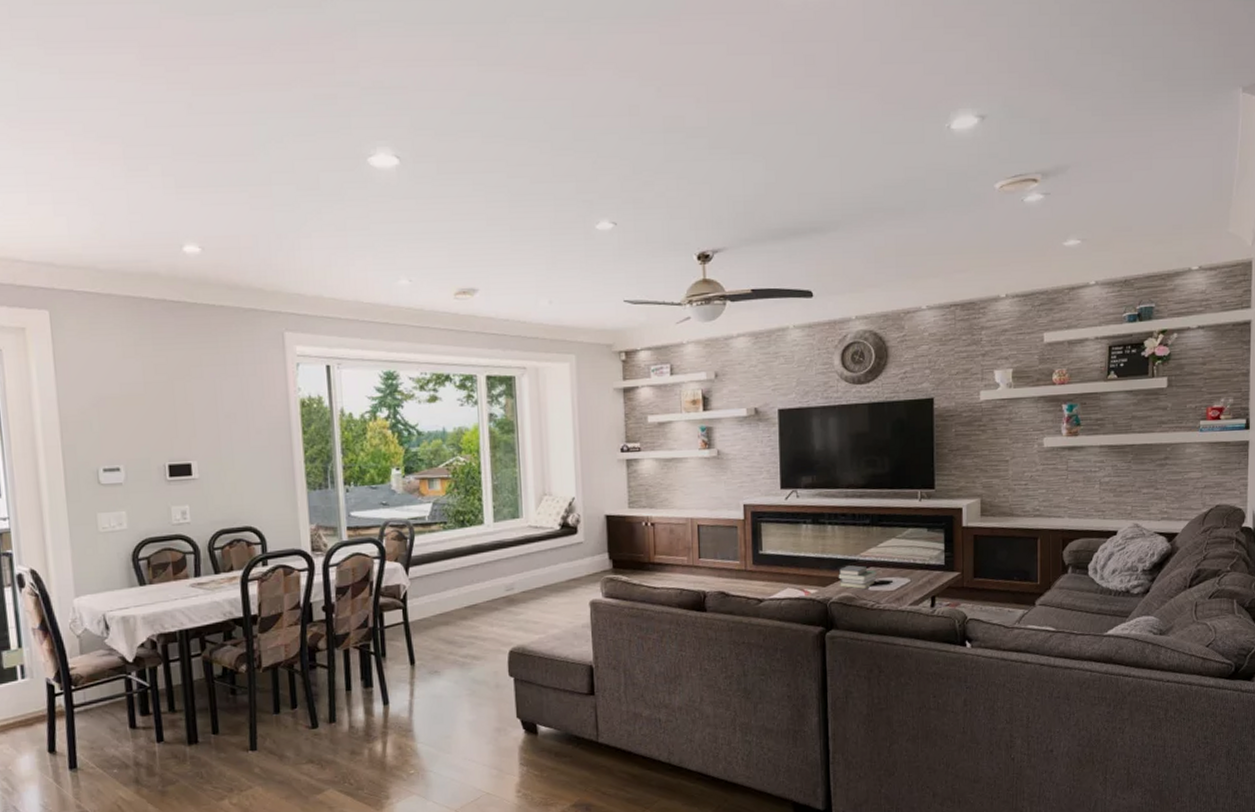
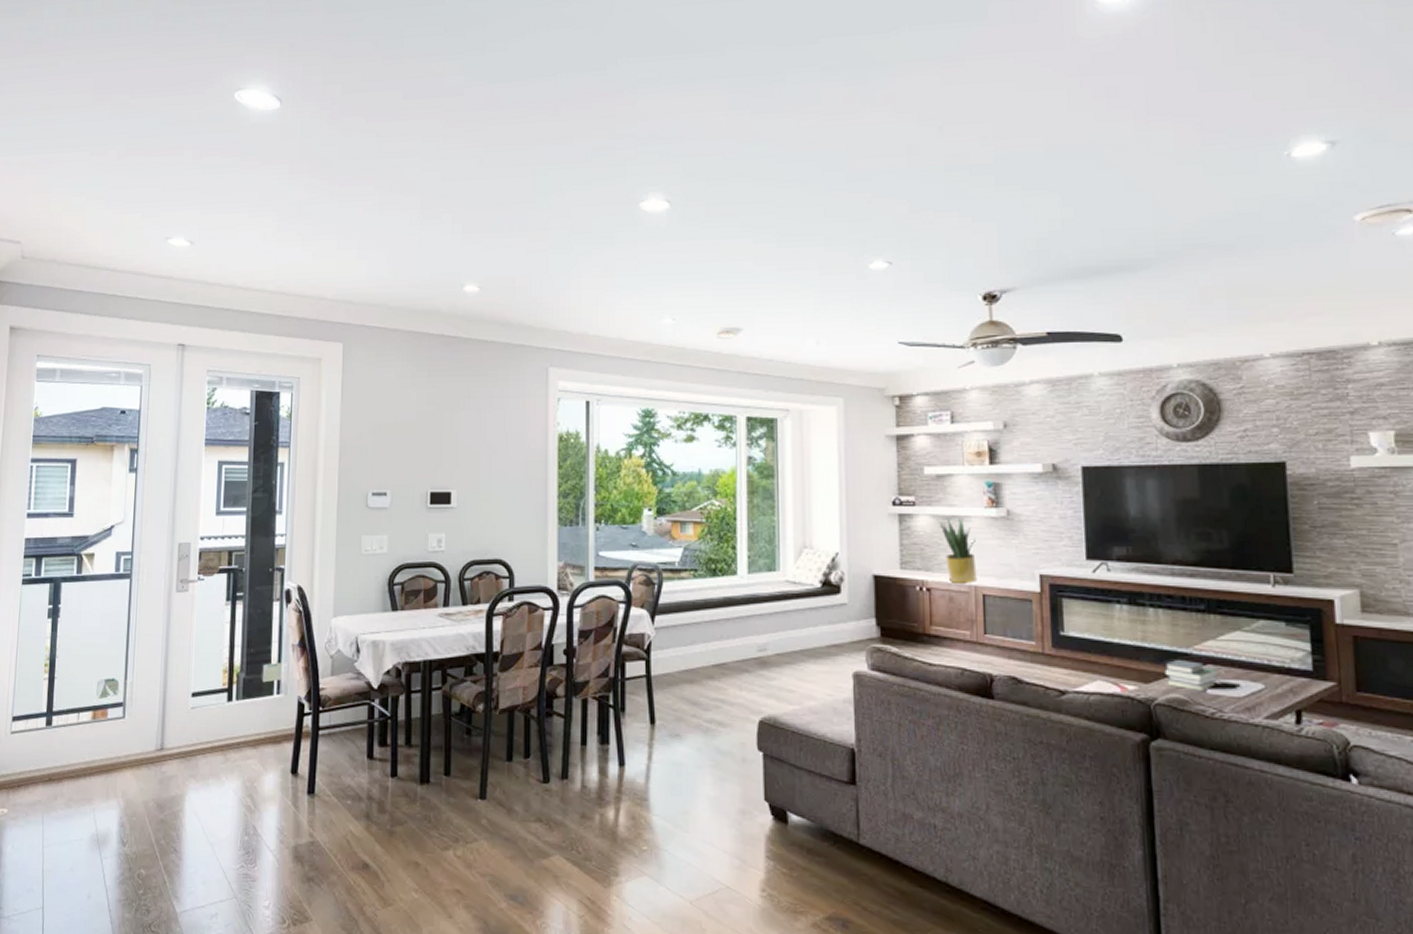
planter: none [661,459,693,517] -> present [939,517,977,583]

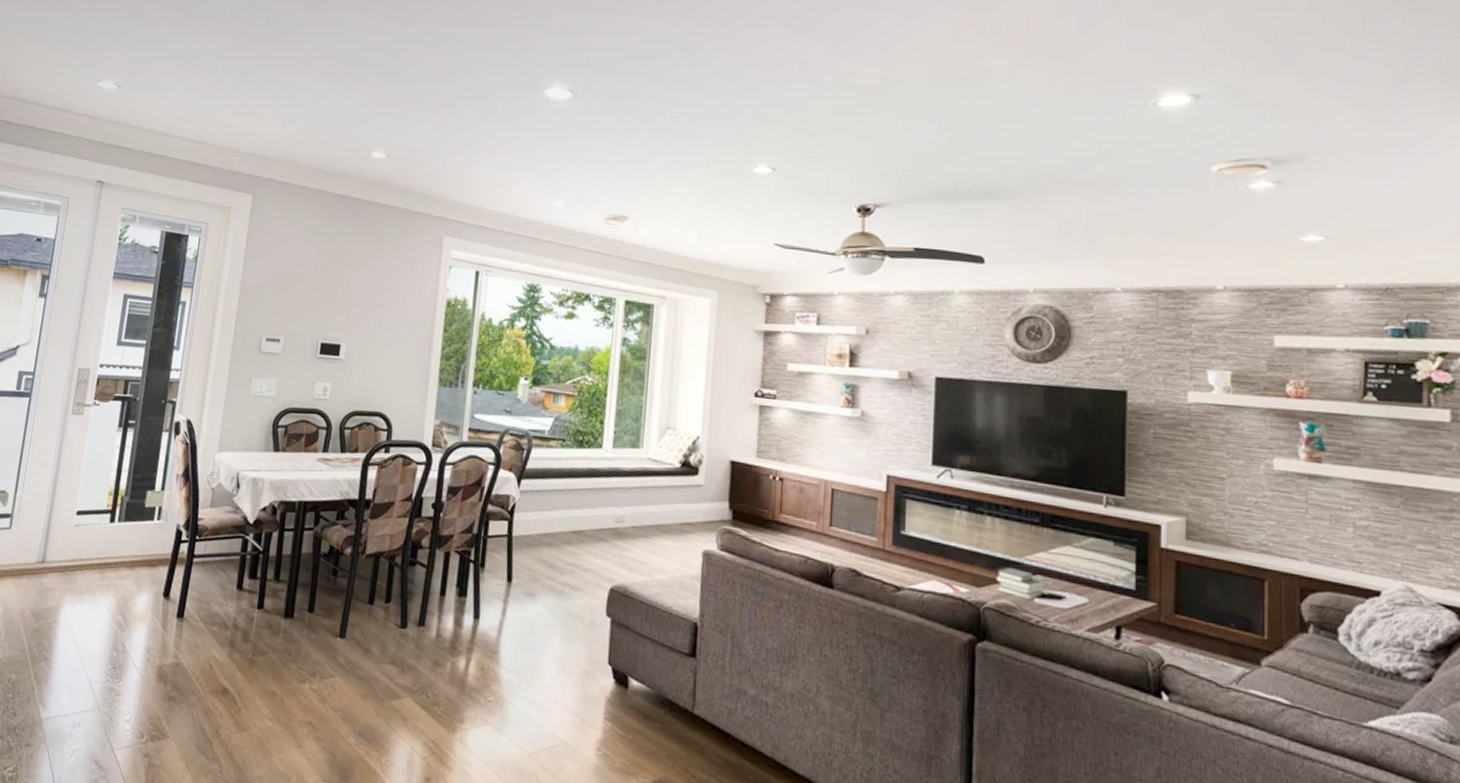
planter: present [939,517,977,583] -> none [797,413,830,477]

